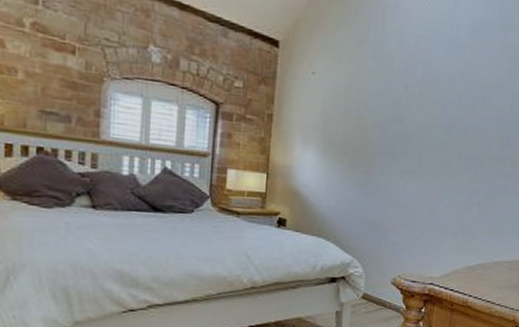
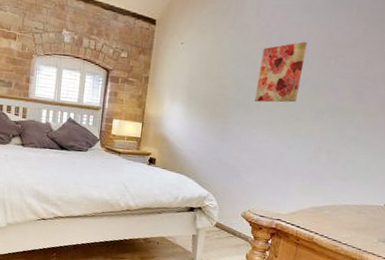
wall art: none [401,79,454,149] -> present [255,41,308,103]

